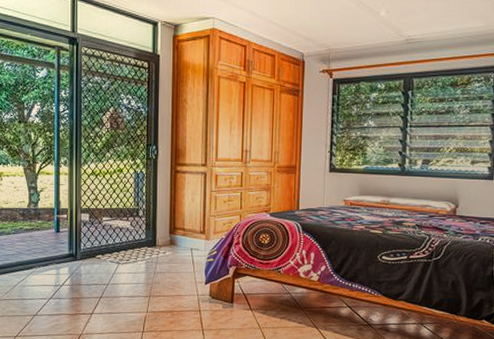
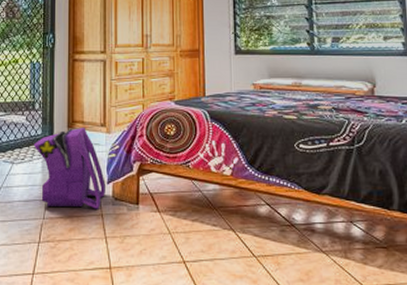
backpack: none [138,234,203,306] -> present [34,128,105,209]

